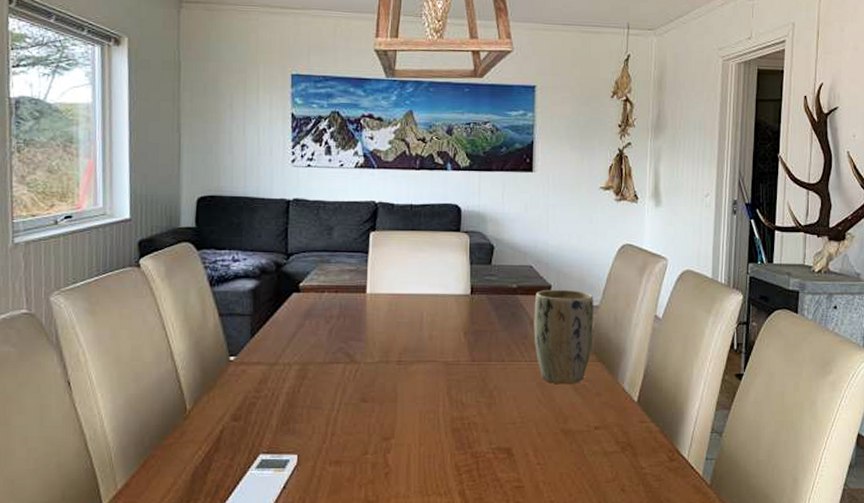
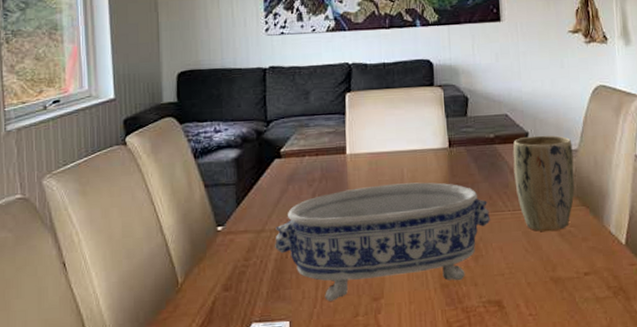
decorative bowl: none [286,326,507,438] -> present [274,182,491,301]

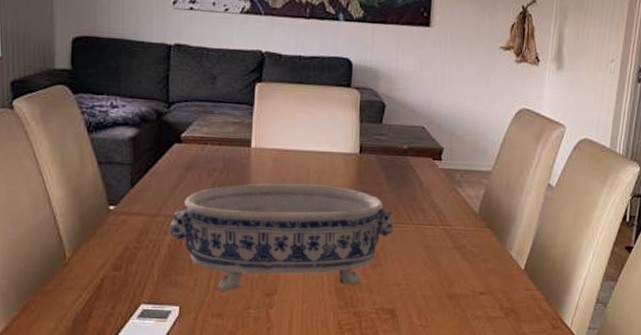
plant pot: present [513,135,575,232] -> none [423,152,487,249]

